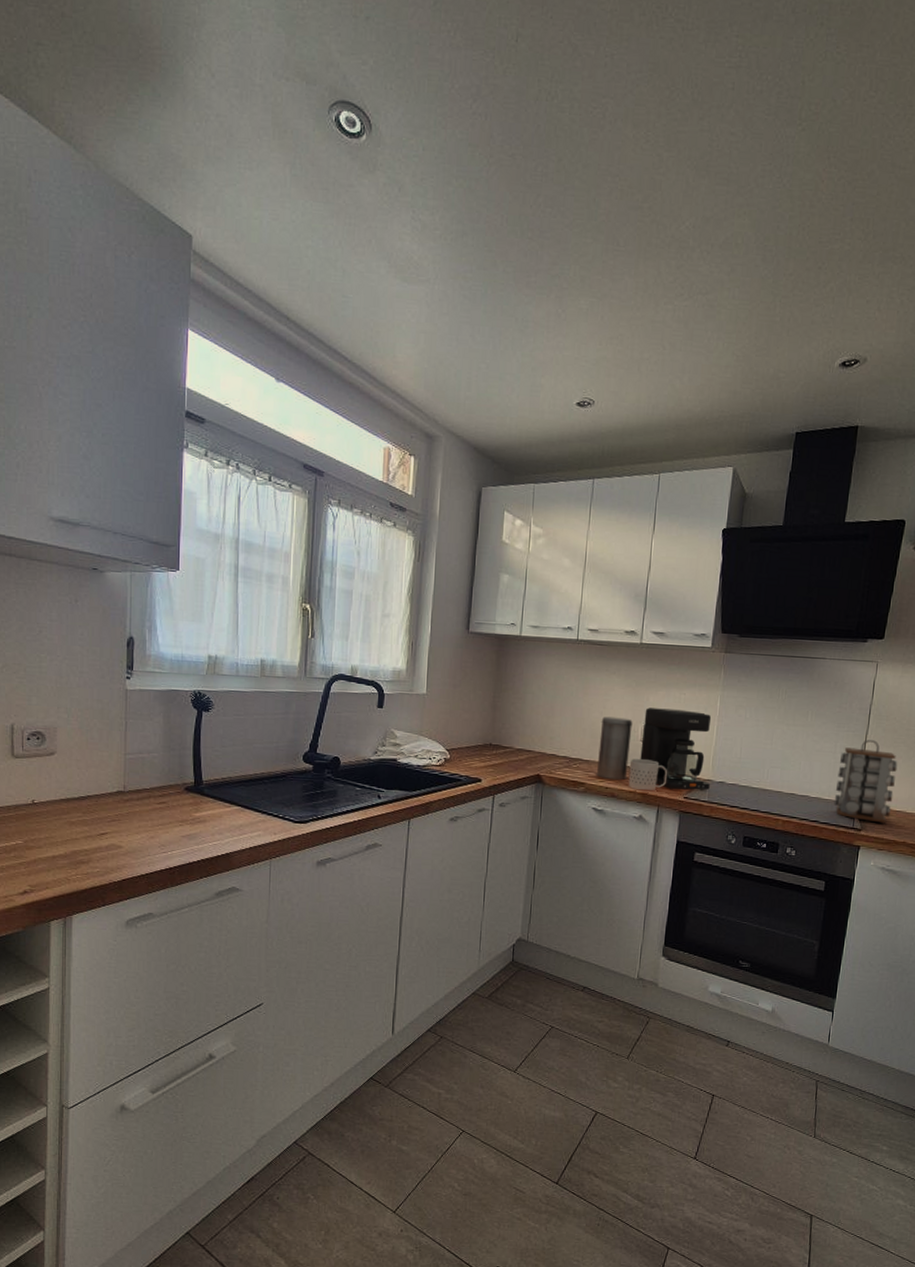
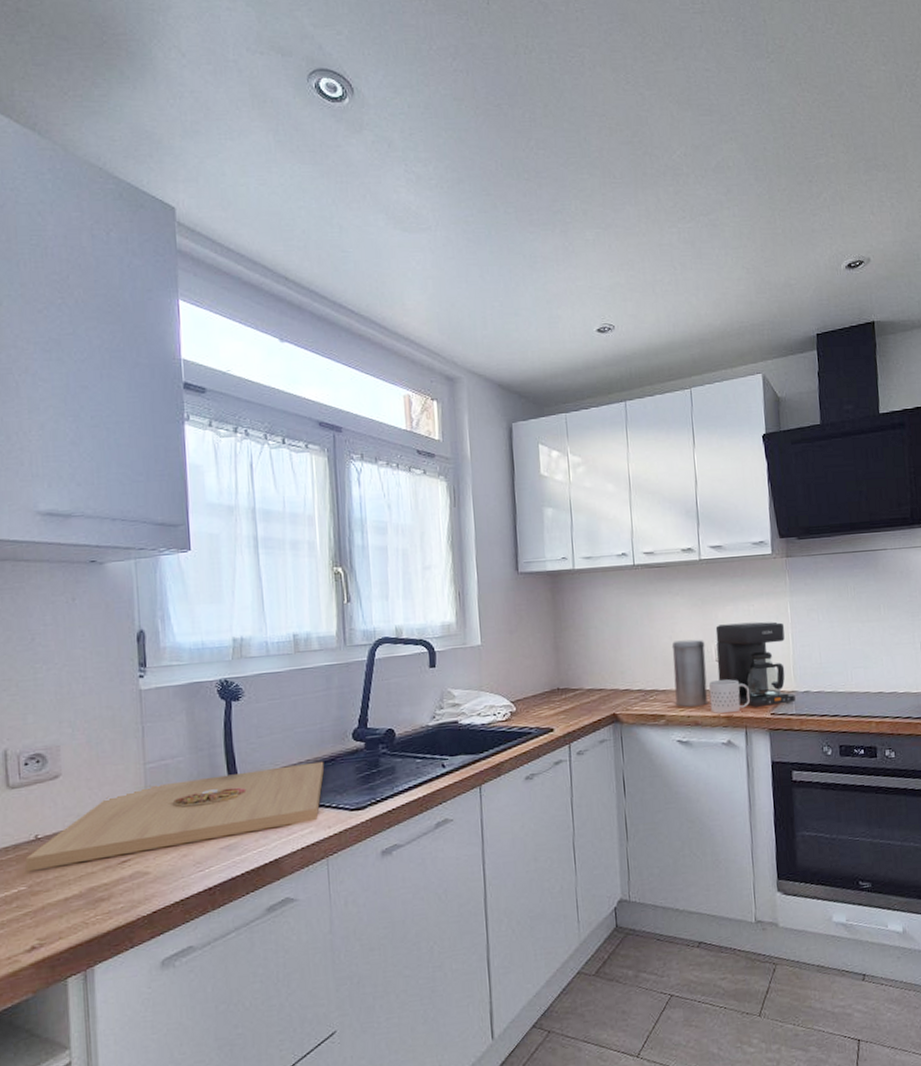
platter: none [23,773,276,830] -> present [25,761,325,872]

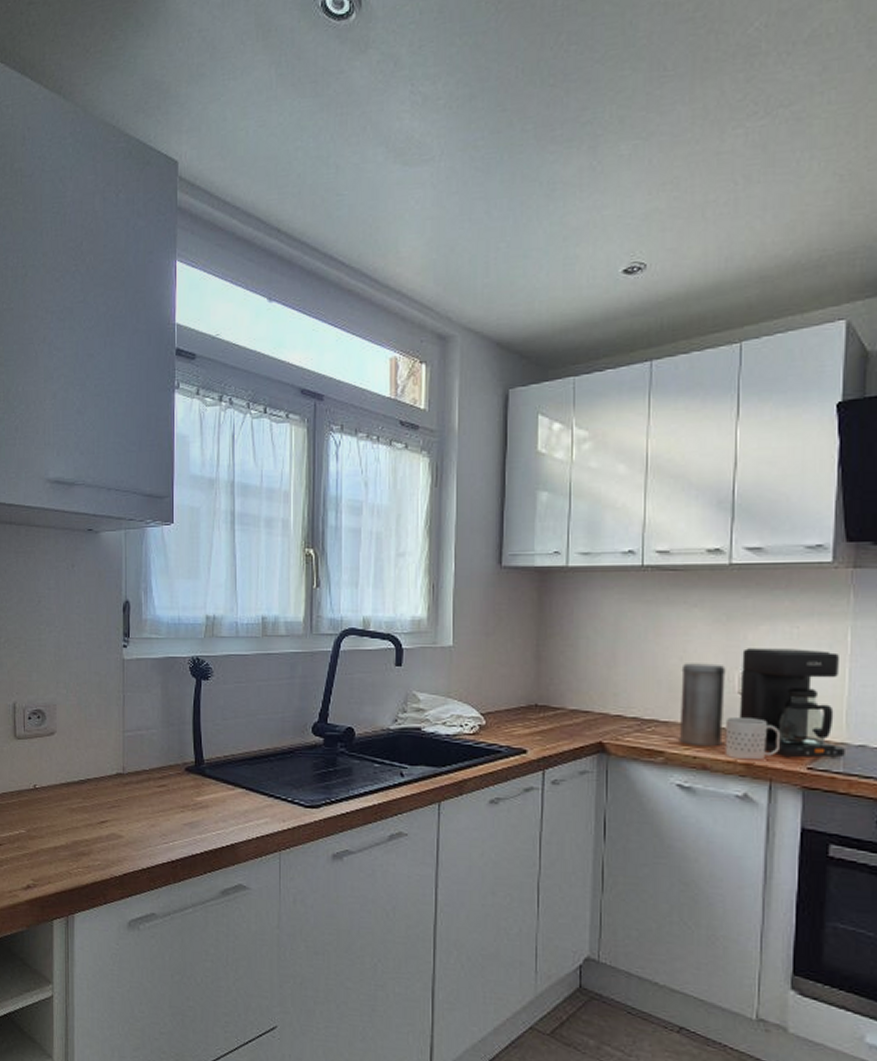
platter: present [25,761,325,872] -> none [26,751,283,818]

